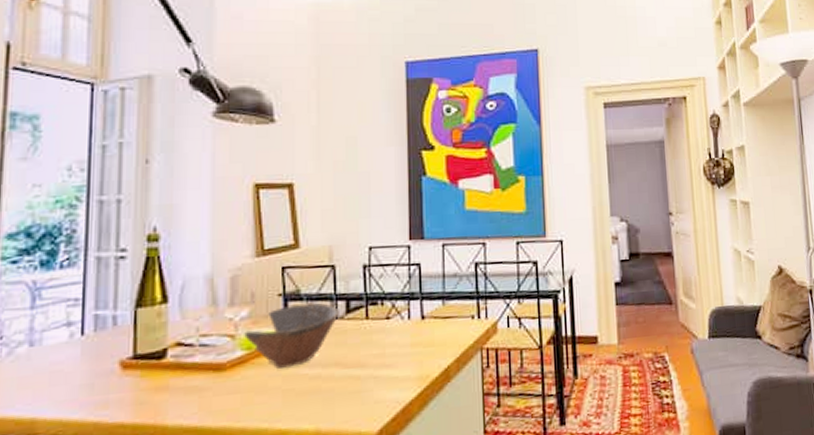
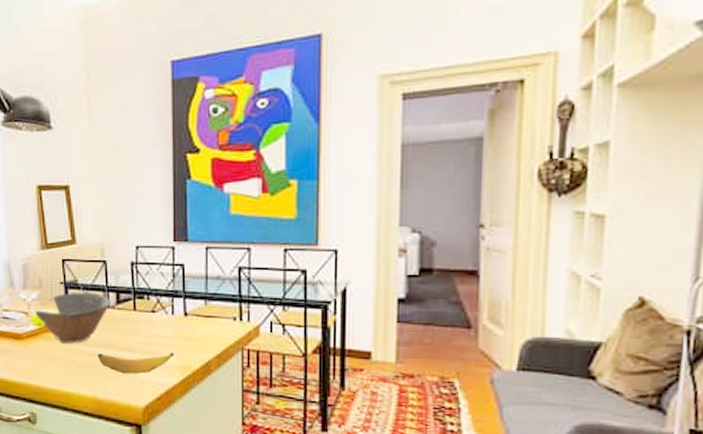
banana: none [322,362,411,396] -> present [97,352,174,374]

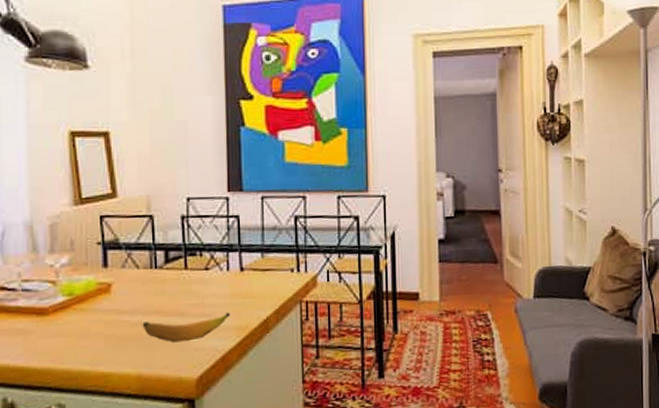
bowl: present [35,292,111,343] -> none [65,251,158,315]

